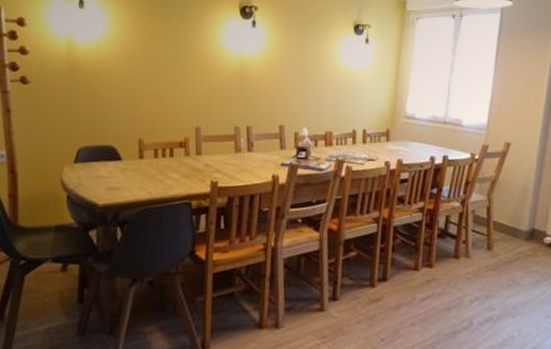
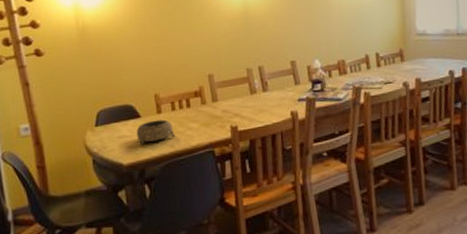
decorative bowl: none [115,165,155,187] -> present [136,119,176,145]

